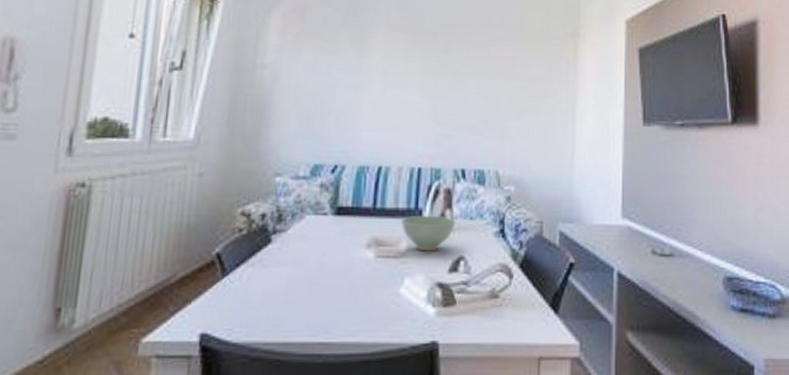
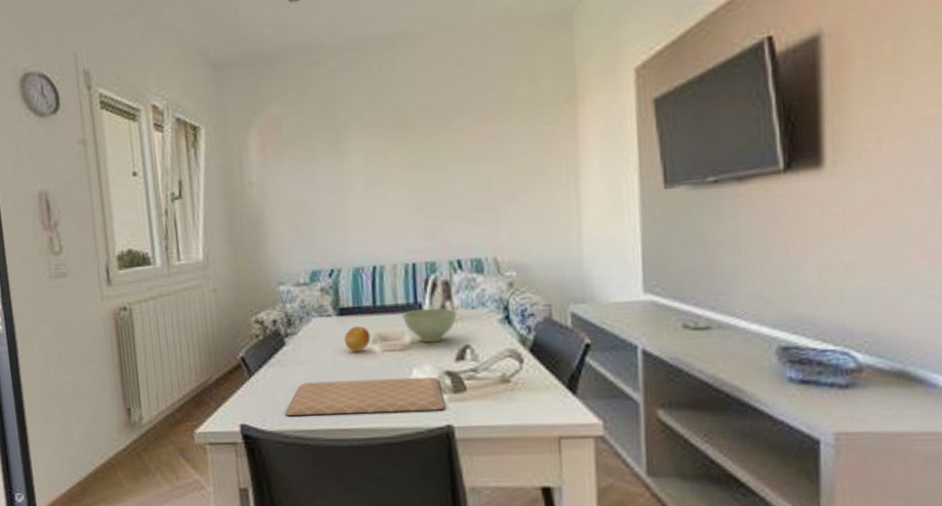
placemat: none [257,287,433,326] -> present [285,376,446,417]
fruit: none [337,227,366,256] -> present [344,325,371,352]

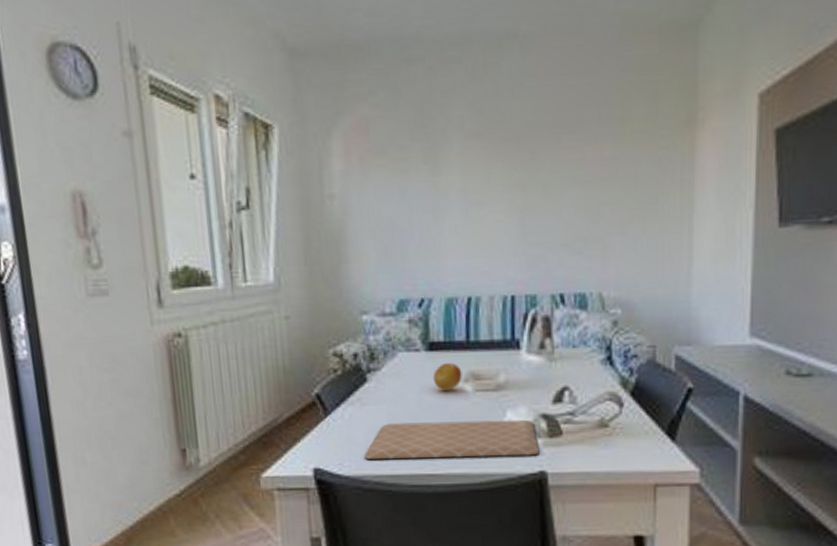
bowl: present [401,308,458,343] -> none [497,345,557,383]

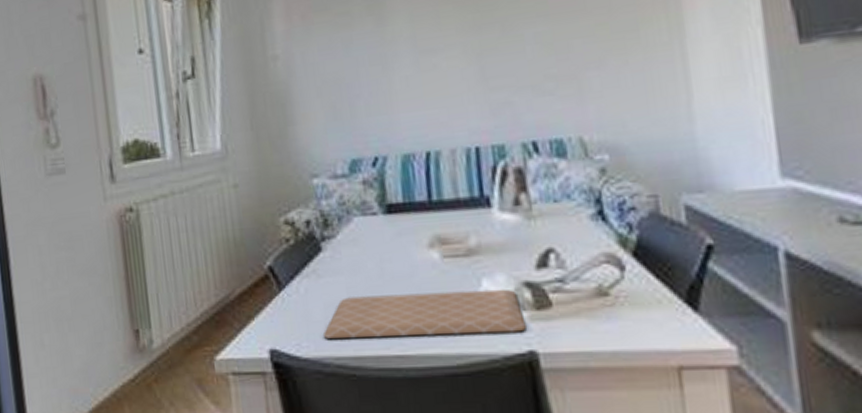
fruit: present [432,362,462,391] -> none [393,225,427,259]

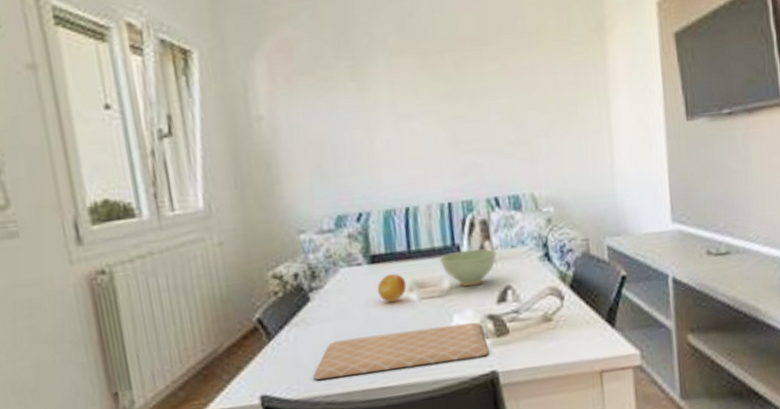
fruit: none [393,225,427,259] -> present [377,273,407,303]
bowl: none [464,202,536,246] -> present [439,248,497,287]

